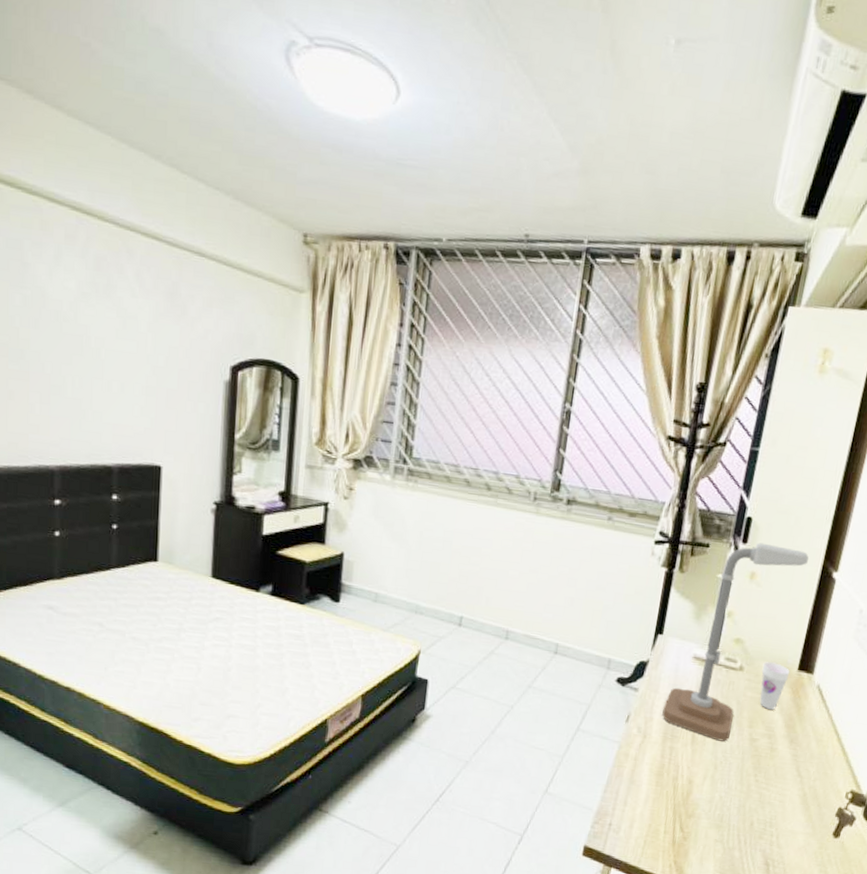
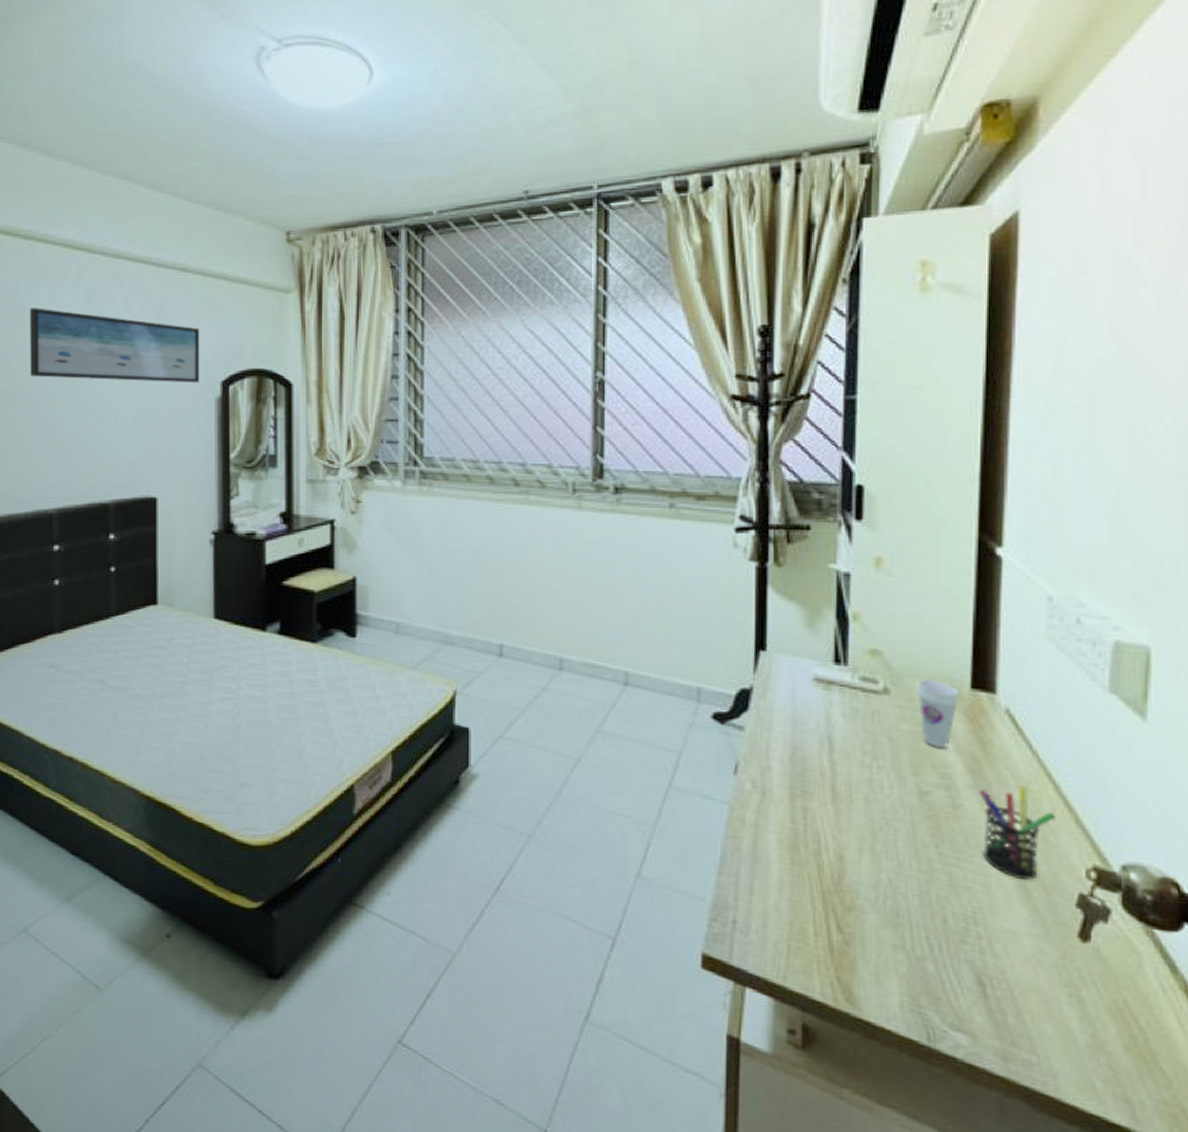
wall art: none [32,266,213,365] -> present [29,307,200,383]
desk lamp: present [662,542,809,742] -> none [783,517,955,797]
pen holder: none [784,737,835,798] -> present [980,786,1055,880]

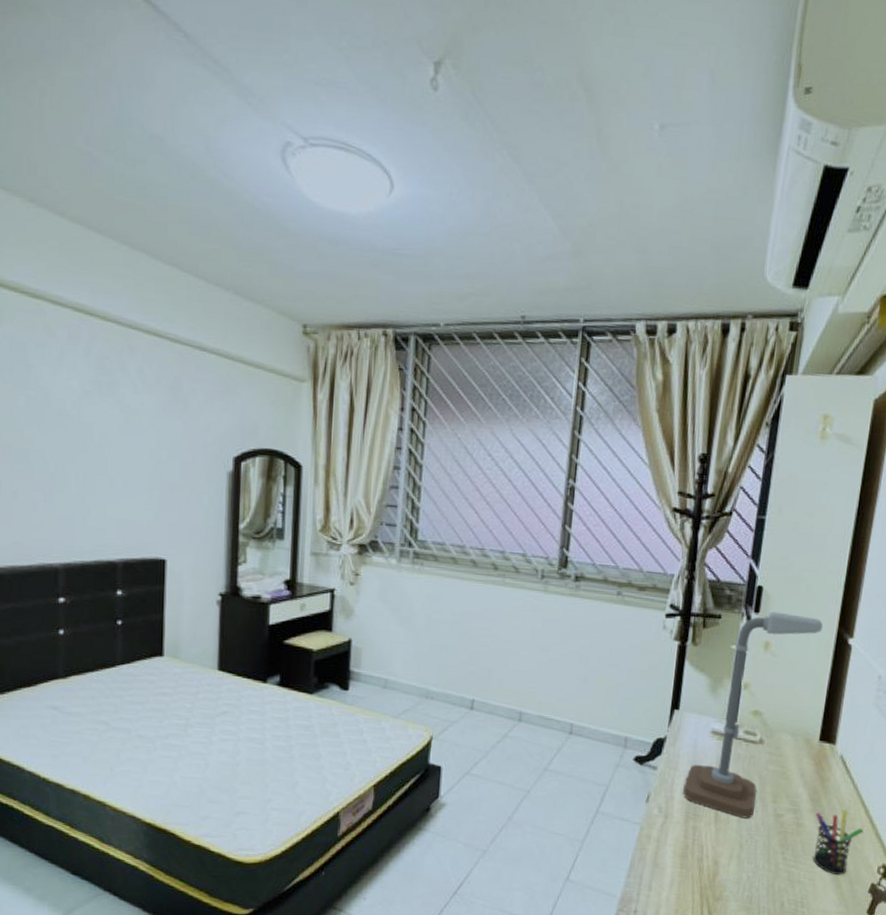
wall art: present [29,307,200,383] -> none [36,367,215,457]
desk lamp: none [783,517,955,797] -> present [683,611,823,819]
cup: present [917,679,960,749] -> none [782,733,812,784]

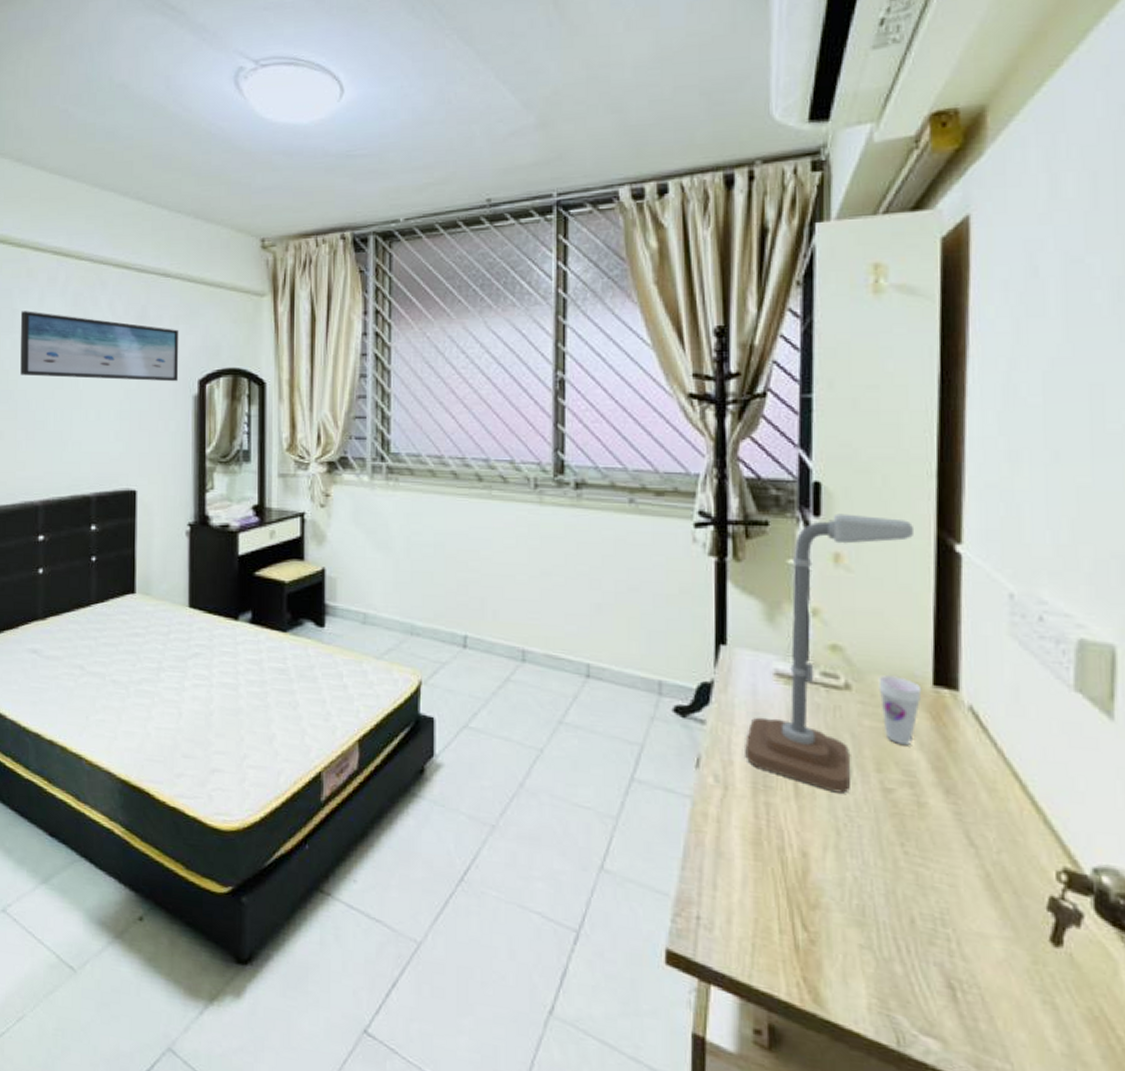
wall art: none [36,367,215,457] -> present [20,311,179,382]
cup: none [782,733,812,784] -> present [878,675,922,746]
pen holder: present [813,810,863,875] -> none [945,784,1023,881]

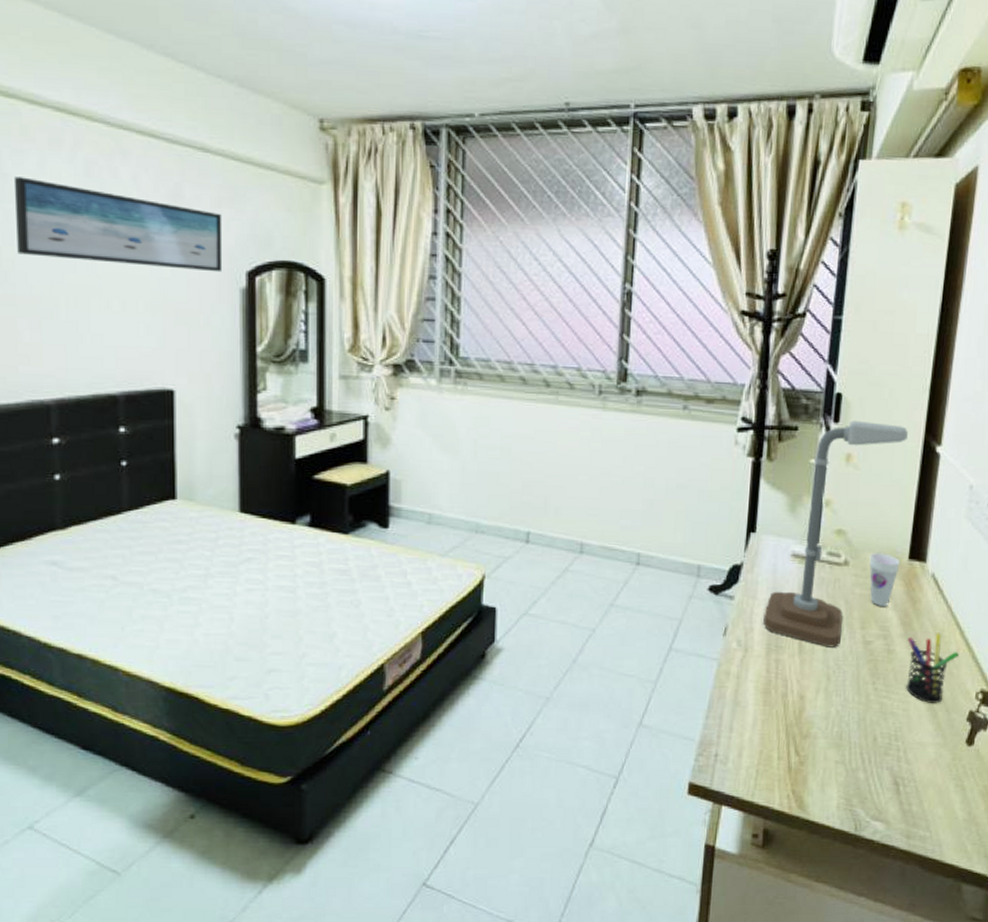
pen holder: none [945,784,1023,881] -> present [906,633,959,703]

